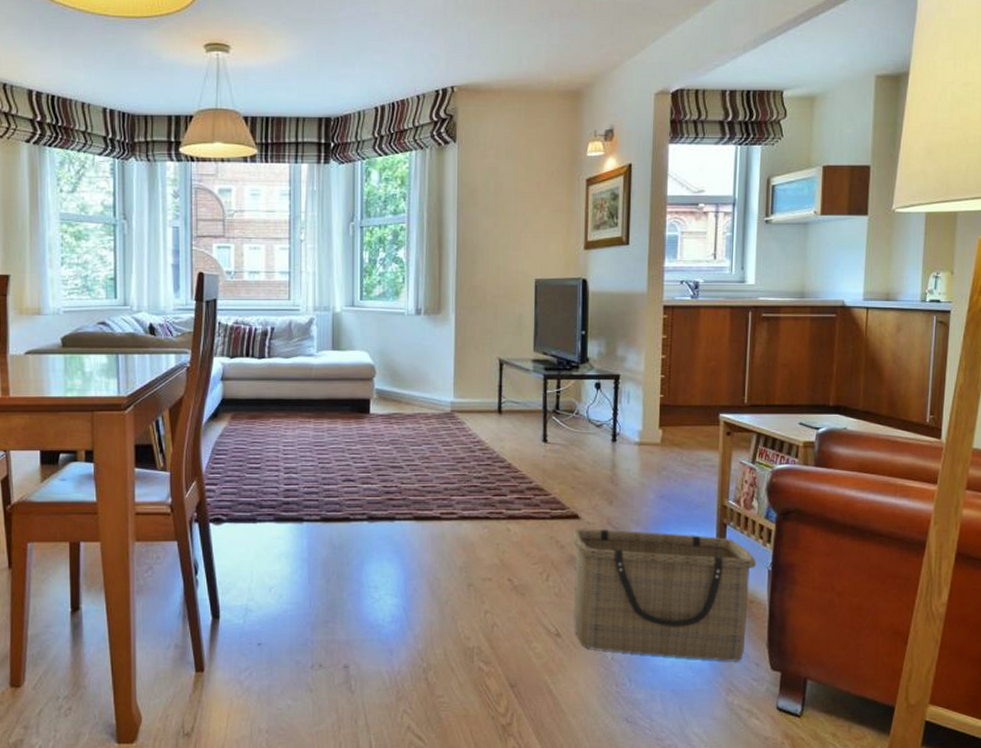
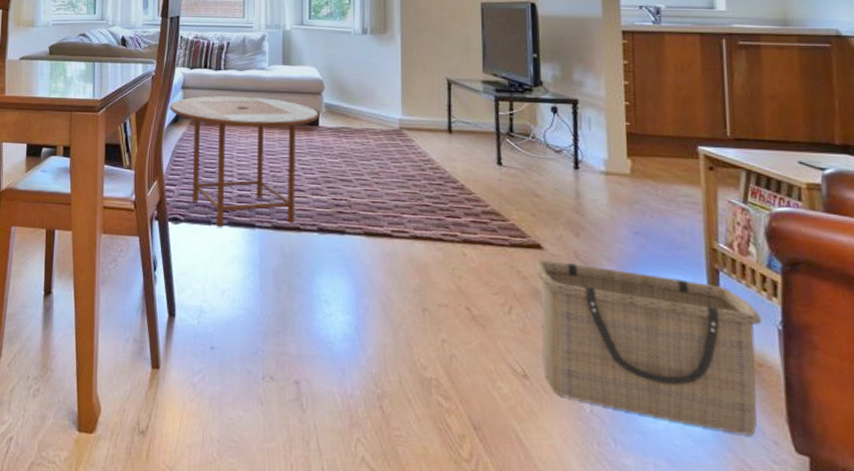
side table: none [207,385,371,525] -> present [169,95,320,228]

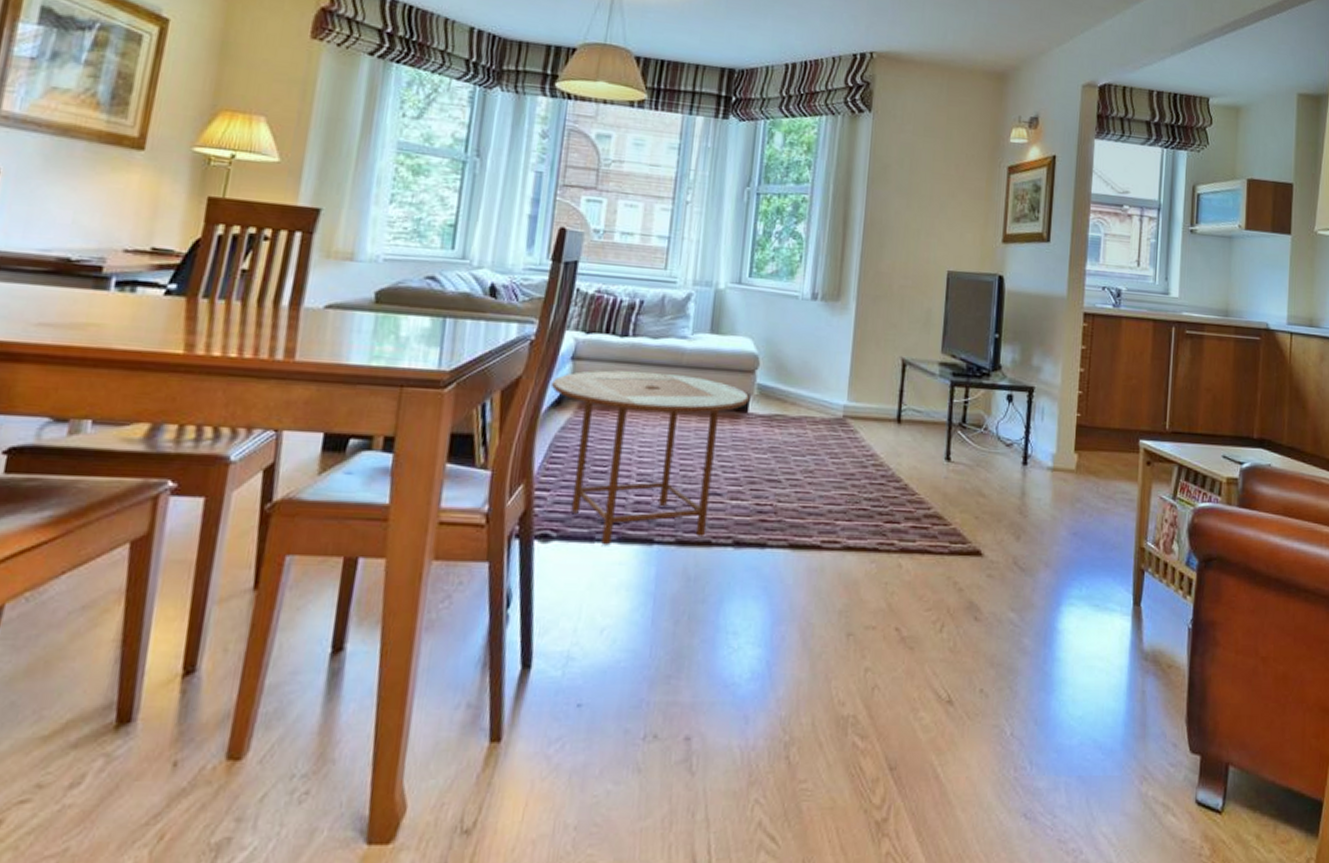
basket: present [535,260,761,436] -> none [969,568,1175,740]

